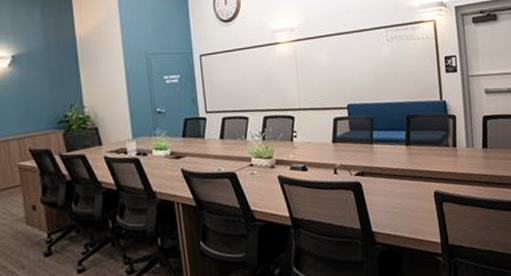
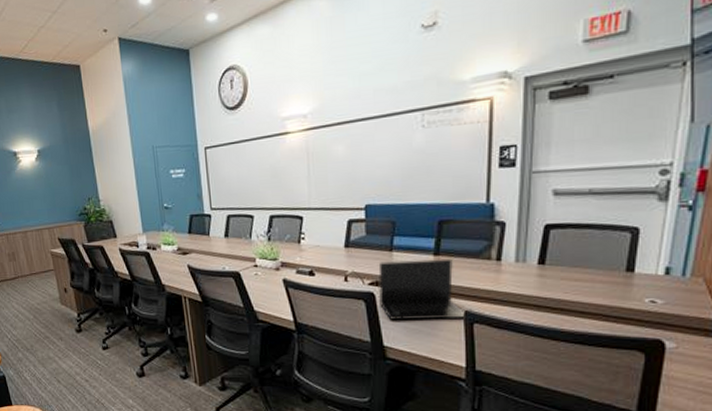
laptop: none [362,147,435,207] -> present [378,258,465,321]

